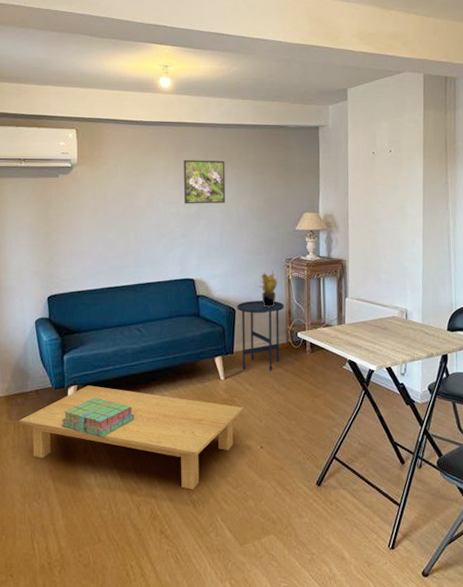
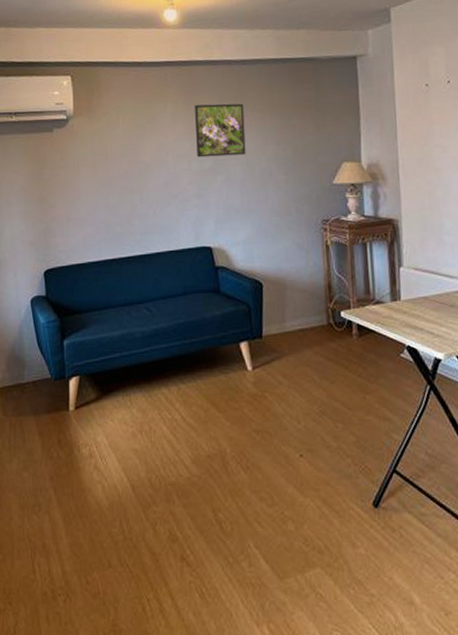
coffee table: present [19,385,243,490] -> none [15,376,277,507]
stack of books: present [62,397,135,438] -> none [63,390,147,440]
side table: present [237,300,284,371] -> none [264,272,322,360]
potted plant: present [258,270,278,308] -> none [289,234,314,281]

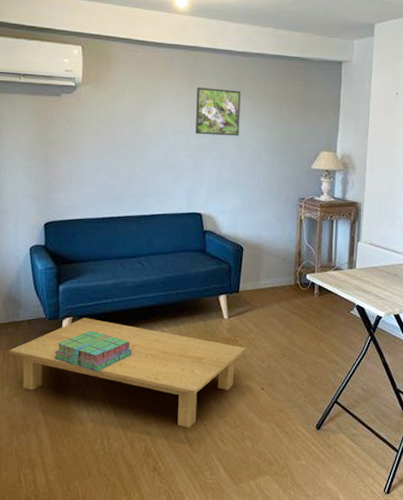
coffee table: none [15,376,277,507] -> present [9,318,246,428]
stack of books: none [63,390,147,440] -> present [54,330,133,373]

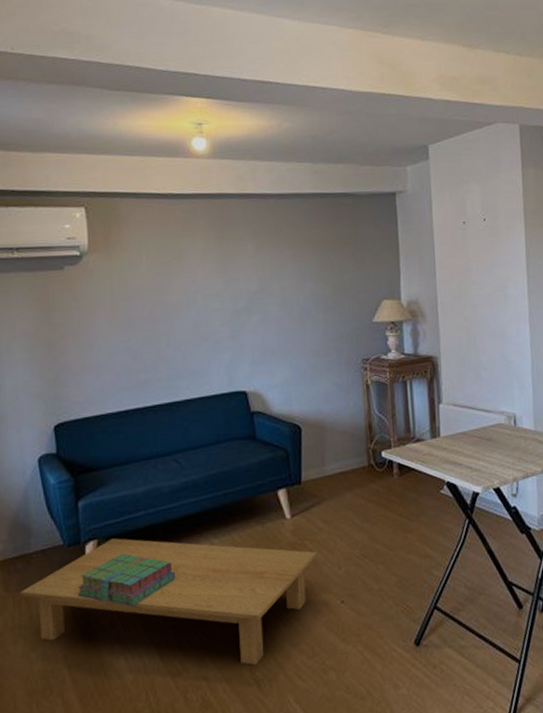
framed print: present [195,87,241,136] -> none [227,239,283,297]

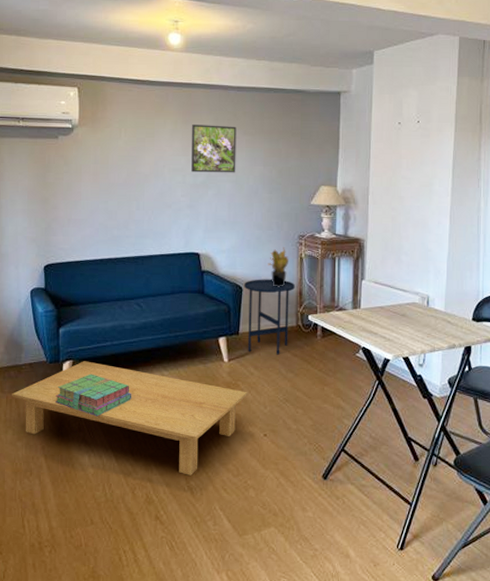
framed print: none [227,239,283,297] -> present [191,125,237,173]
side table: none [303,413,363,503] -> present [244,279,295,355]
potted plant: none [329,374,354,423] -> present [268,247,289,287]

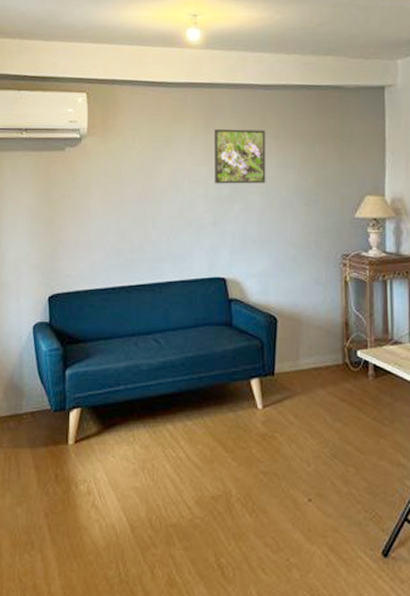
coffee table: present [12,361,247,475] -> none [11,409,287,551]
stack of books: present [55,374,132,417] -> none [61,424,150,477]
side table: present [244,279,295,355] -> none [279,307,339,400]
potted plant: present [268,247,289,287] -> none [306,269,332,317]

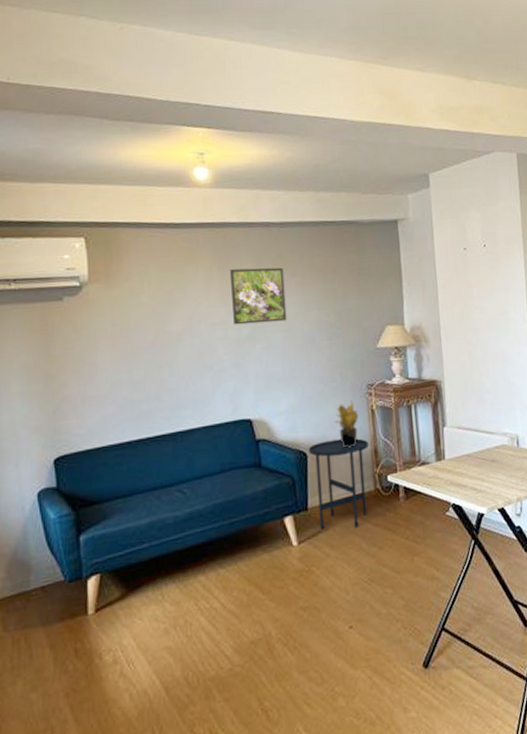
side table: none [279,307,339,400] -> present [309,438,369,529]
potted plant: none [306,269,332,317] -> present [334,400,359,448]

